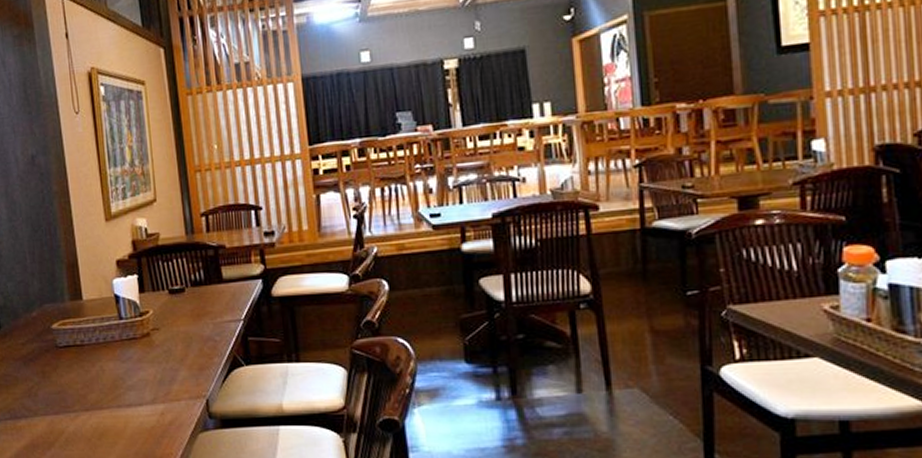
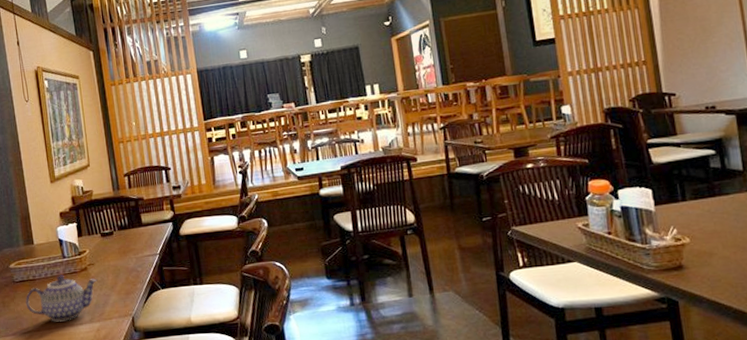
teapot: none [71,341,163,400] -> present [25,275,98,322]

